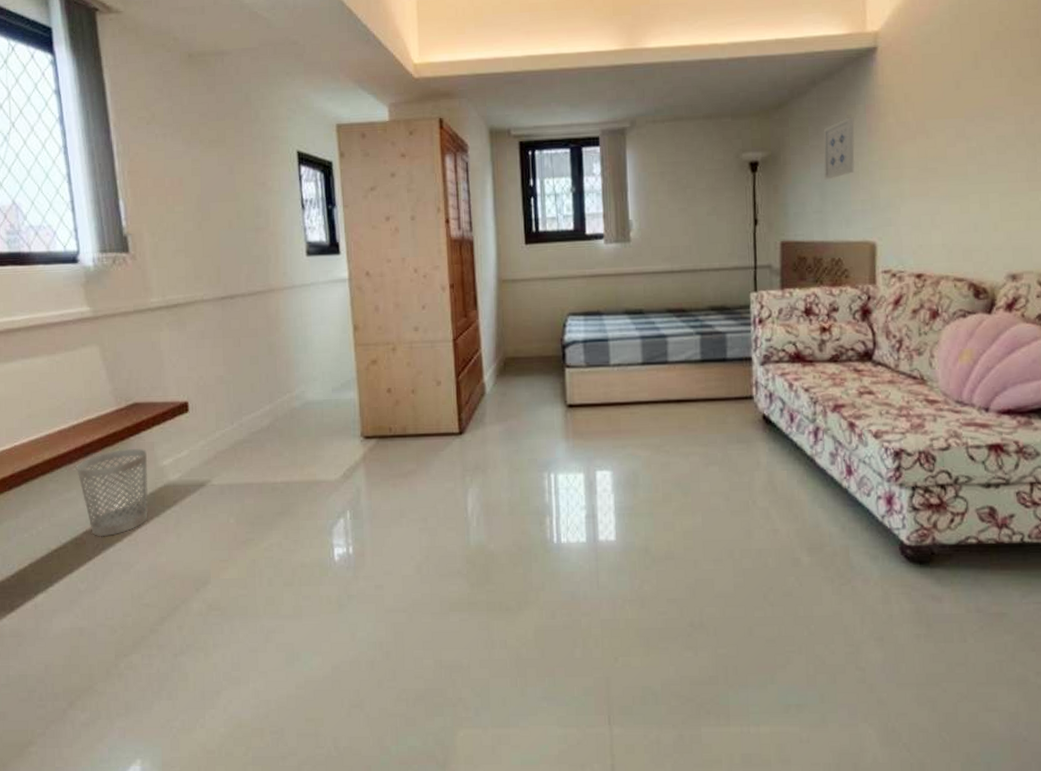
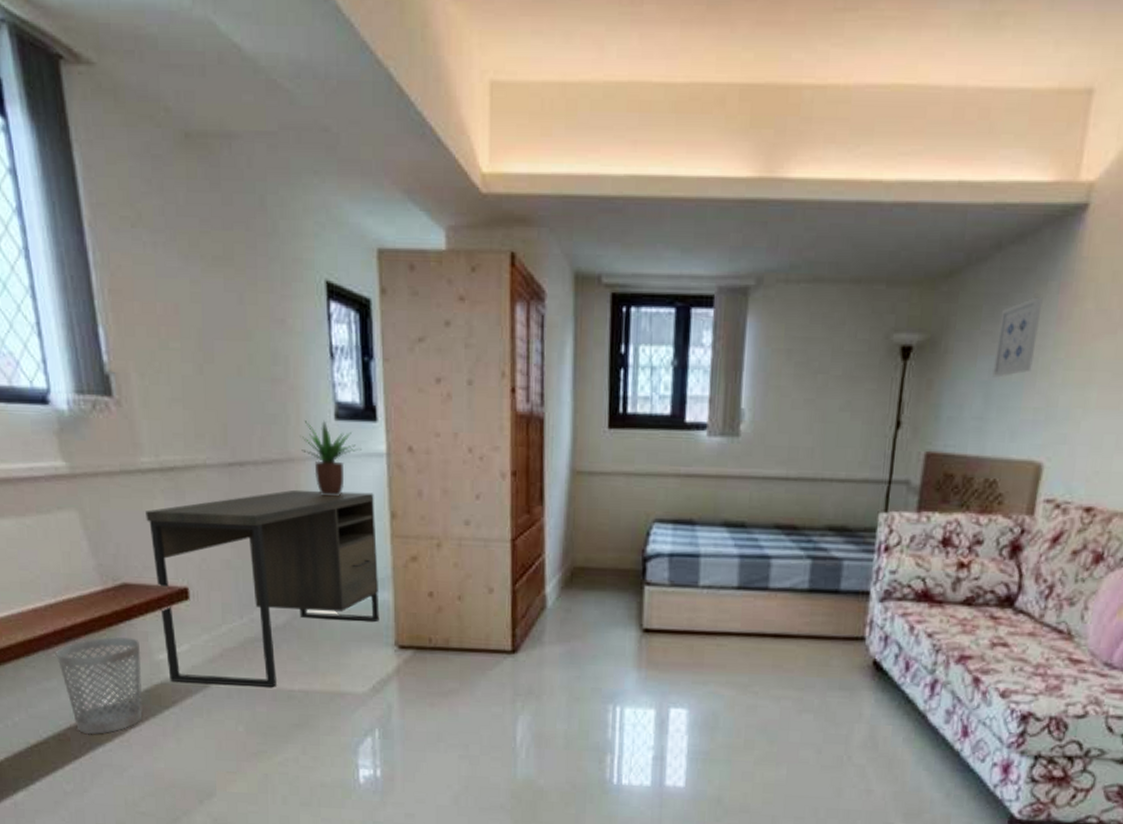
desk: none [154,311,347,484] -> present [146,489,379,687]
potted plant: none [278,257,328,317] -> present [300,420,361,497]

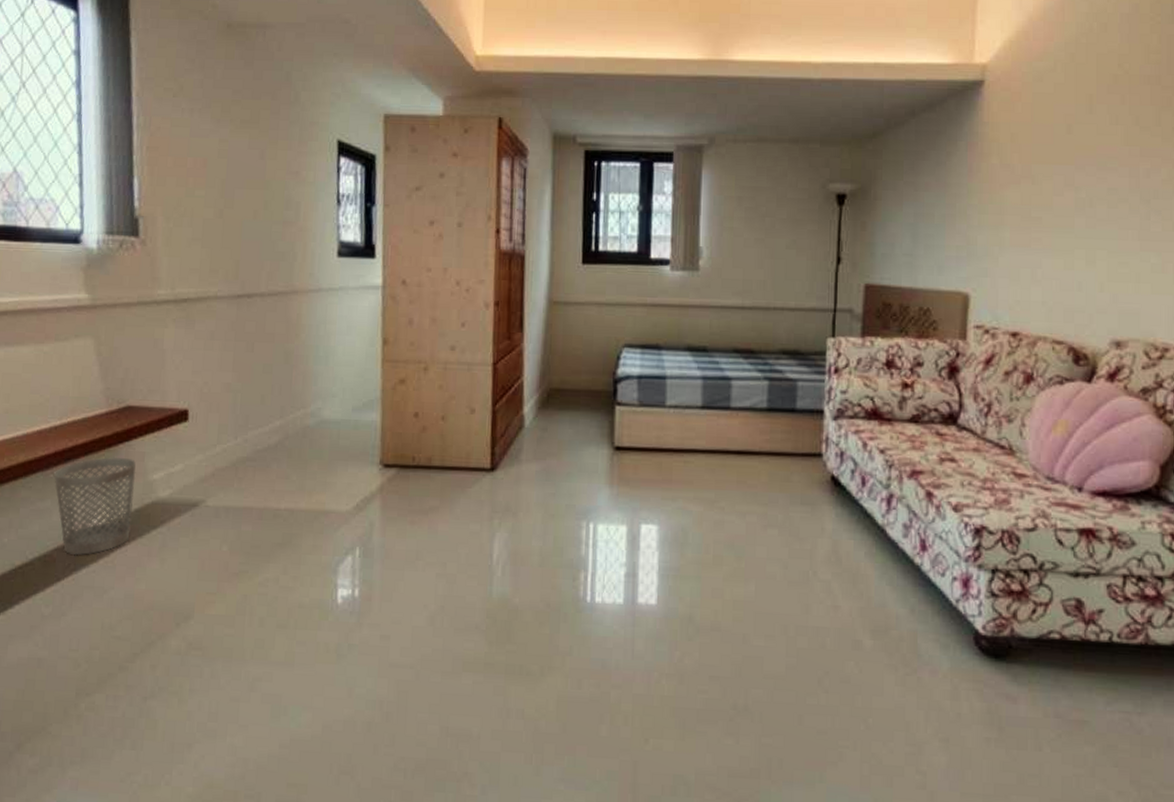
desk: present [146,489,379,687] -> none [156,318,369,506]
potted plant: present [300,420,361,497] -> none [304,257,360,325]
wall art: present [992,297,1043,378] -> none [917,154,954,220]

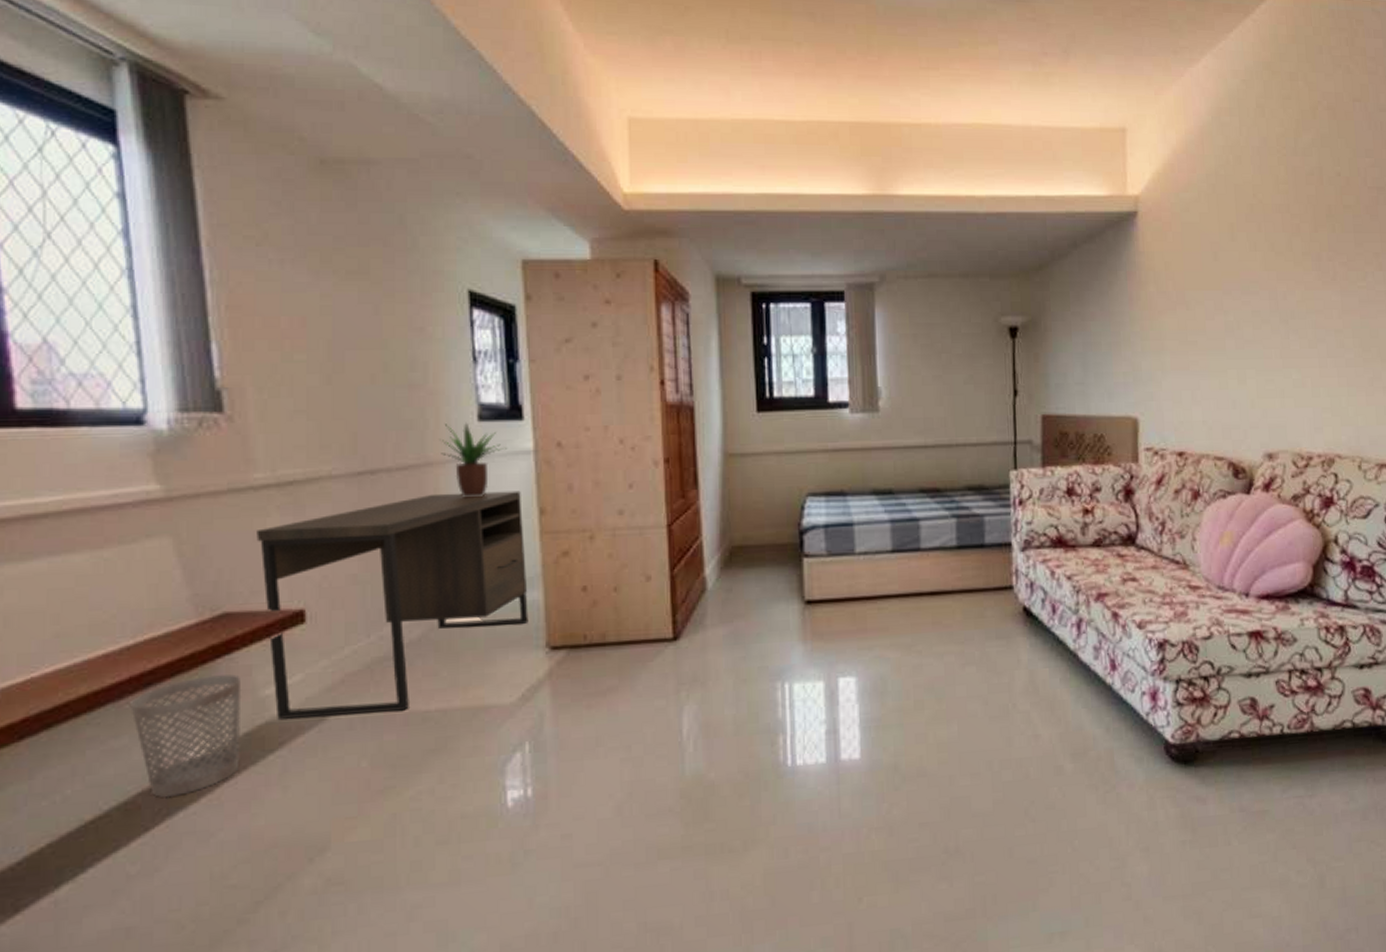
desk: none [156,318,369,506] -> present [256,490,529,719]
potted plant: none [304,257,360,325] -> present [439,422,507,498]

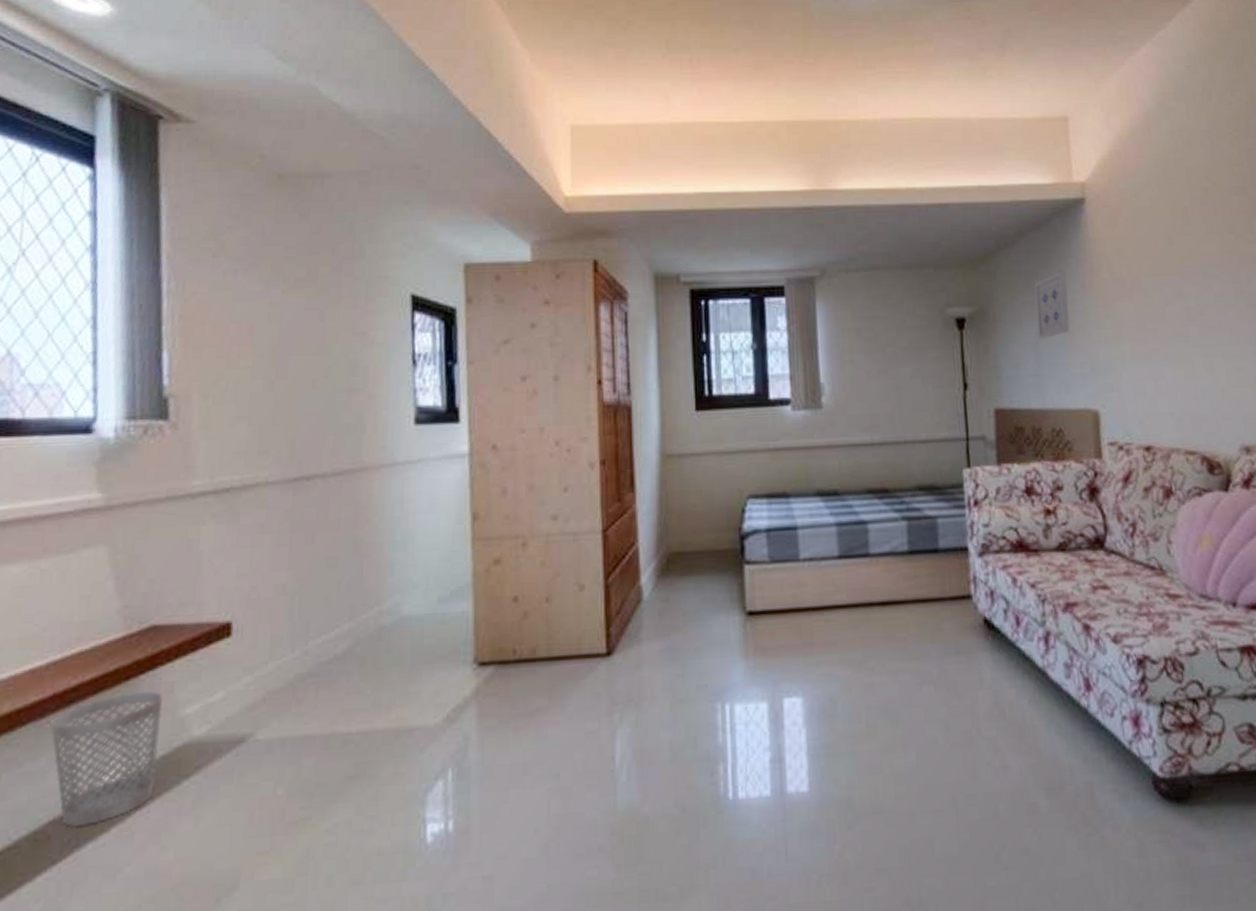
desk: present [256,490,529,719] -> none [190,495,457,741]
potted plant: present [439,422,507,498] -> none [375,425,442,504]
wall art: none [1085,283,1116,349] -> present [1034,271,1070,339]

